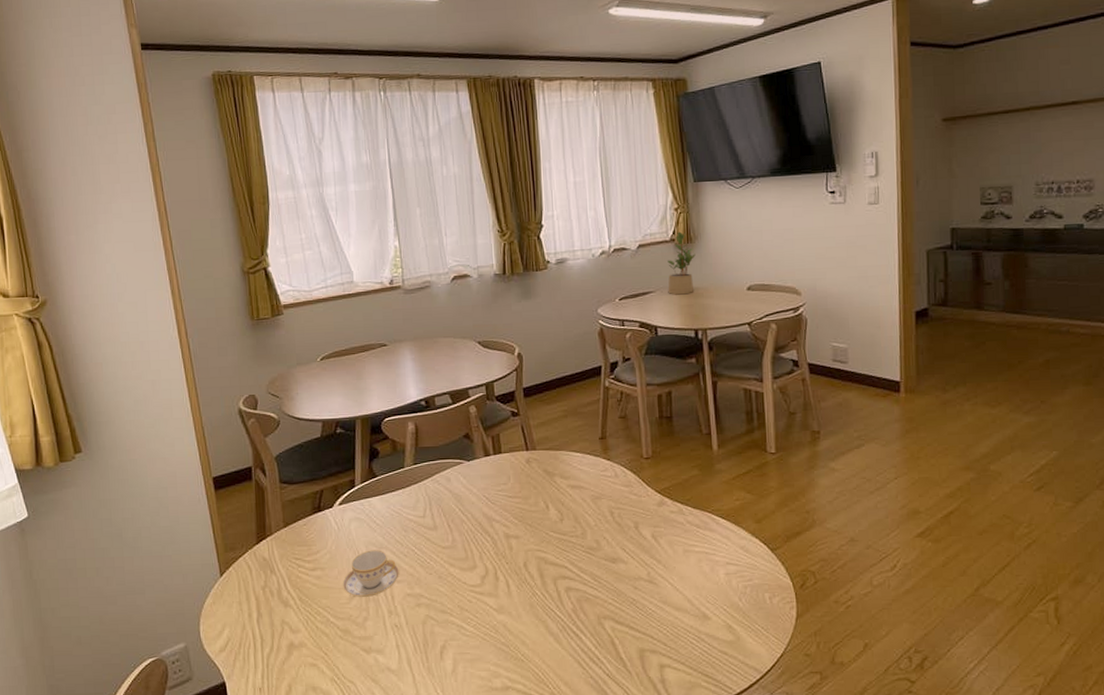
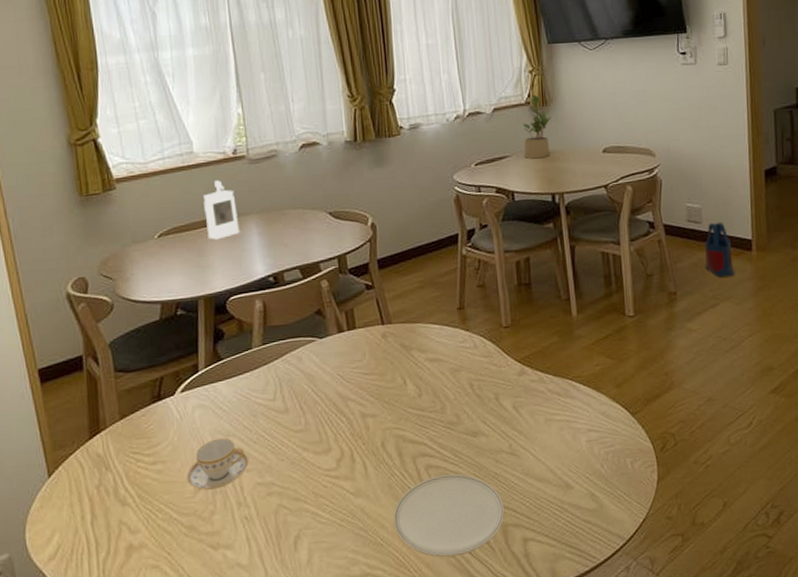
tissue box: none [362,308,395,365] -> present [203,180,240,240]
plate: none [533,597,641,677] -> present [393,473,504,558]
tote bag: none [850,362,882,418] -> present [705,222,735,278]

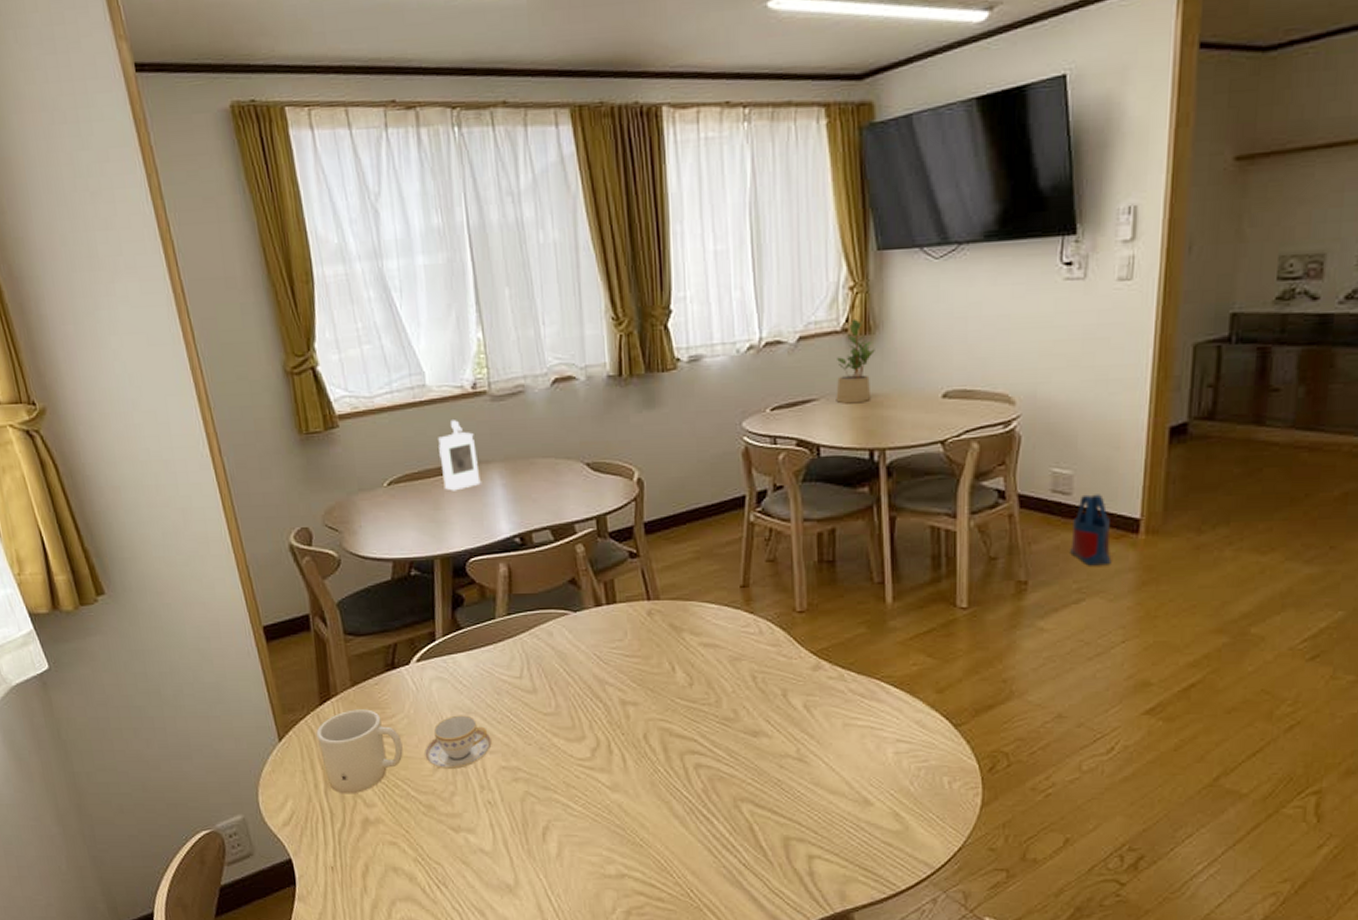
mug: none [85,439,167,523] -> present [316,709,403,794]
plate: present [393,473,504,558] -> none [655,775,786,867]

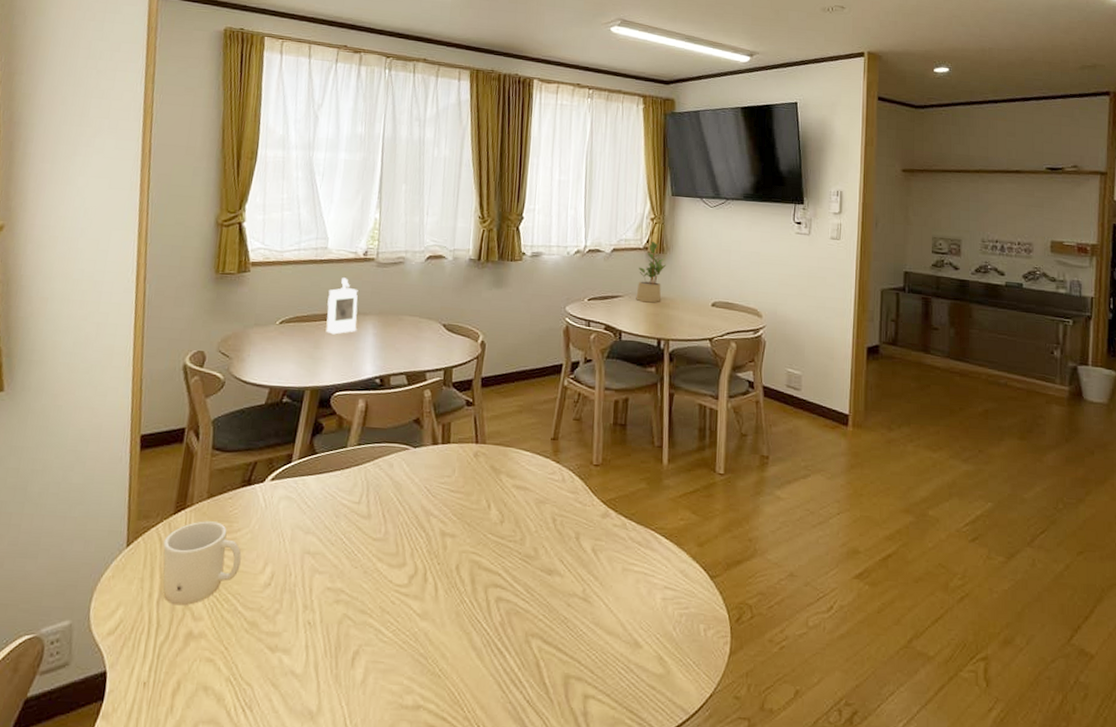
teacup: present [423,715,493,769] -> none [258,534,324,587]
tote bag: present [1070,494,1112,566] -> none [800,391,829,449]

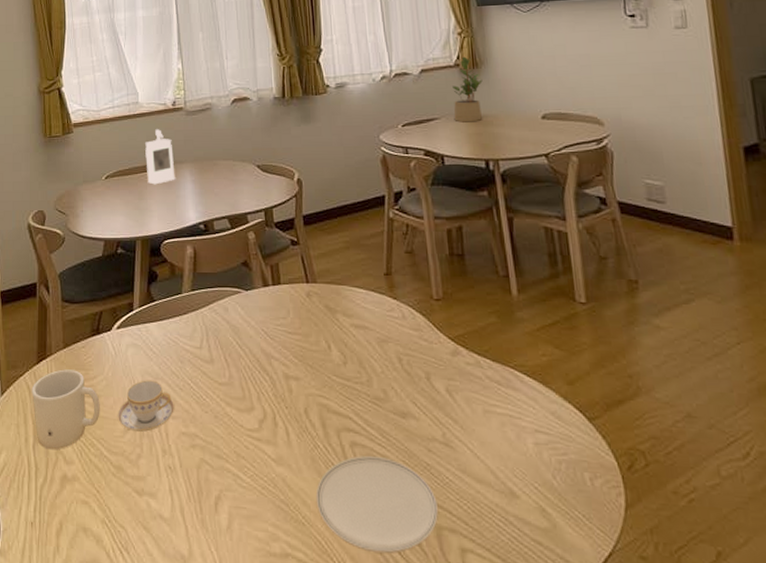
teacup: none [258,534,324,587] -> present [117,380,175,432]
plate: none [454,610,569,703] -> present [315,455,438,554]

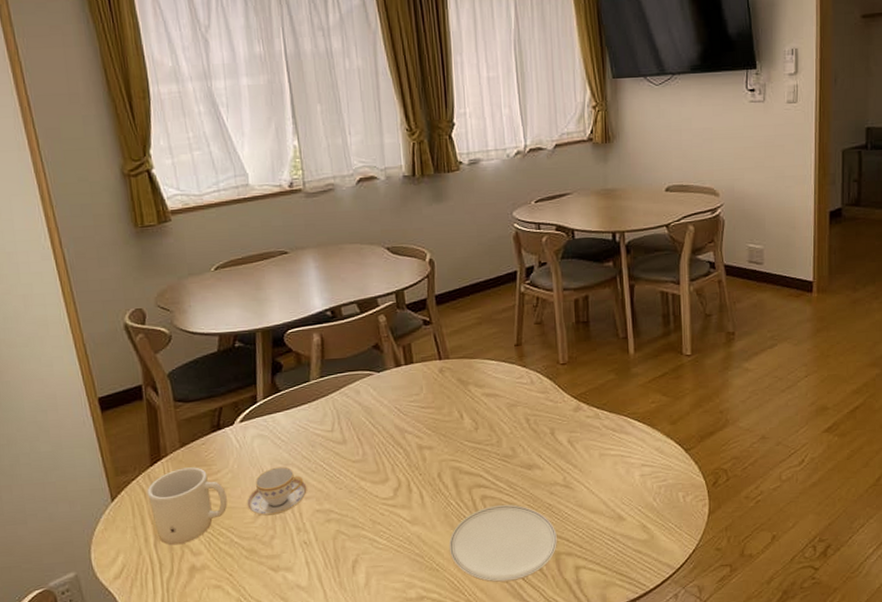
tissue box: present [145,129,175,185] -> none [260,213,297,274]
potted plant: present [452,56,483,123] -> none [585,130,614,197]

